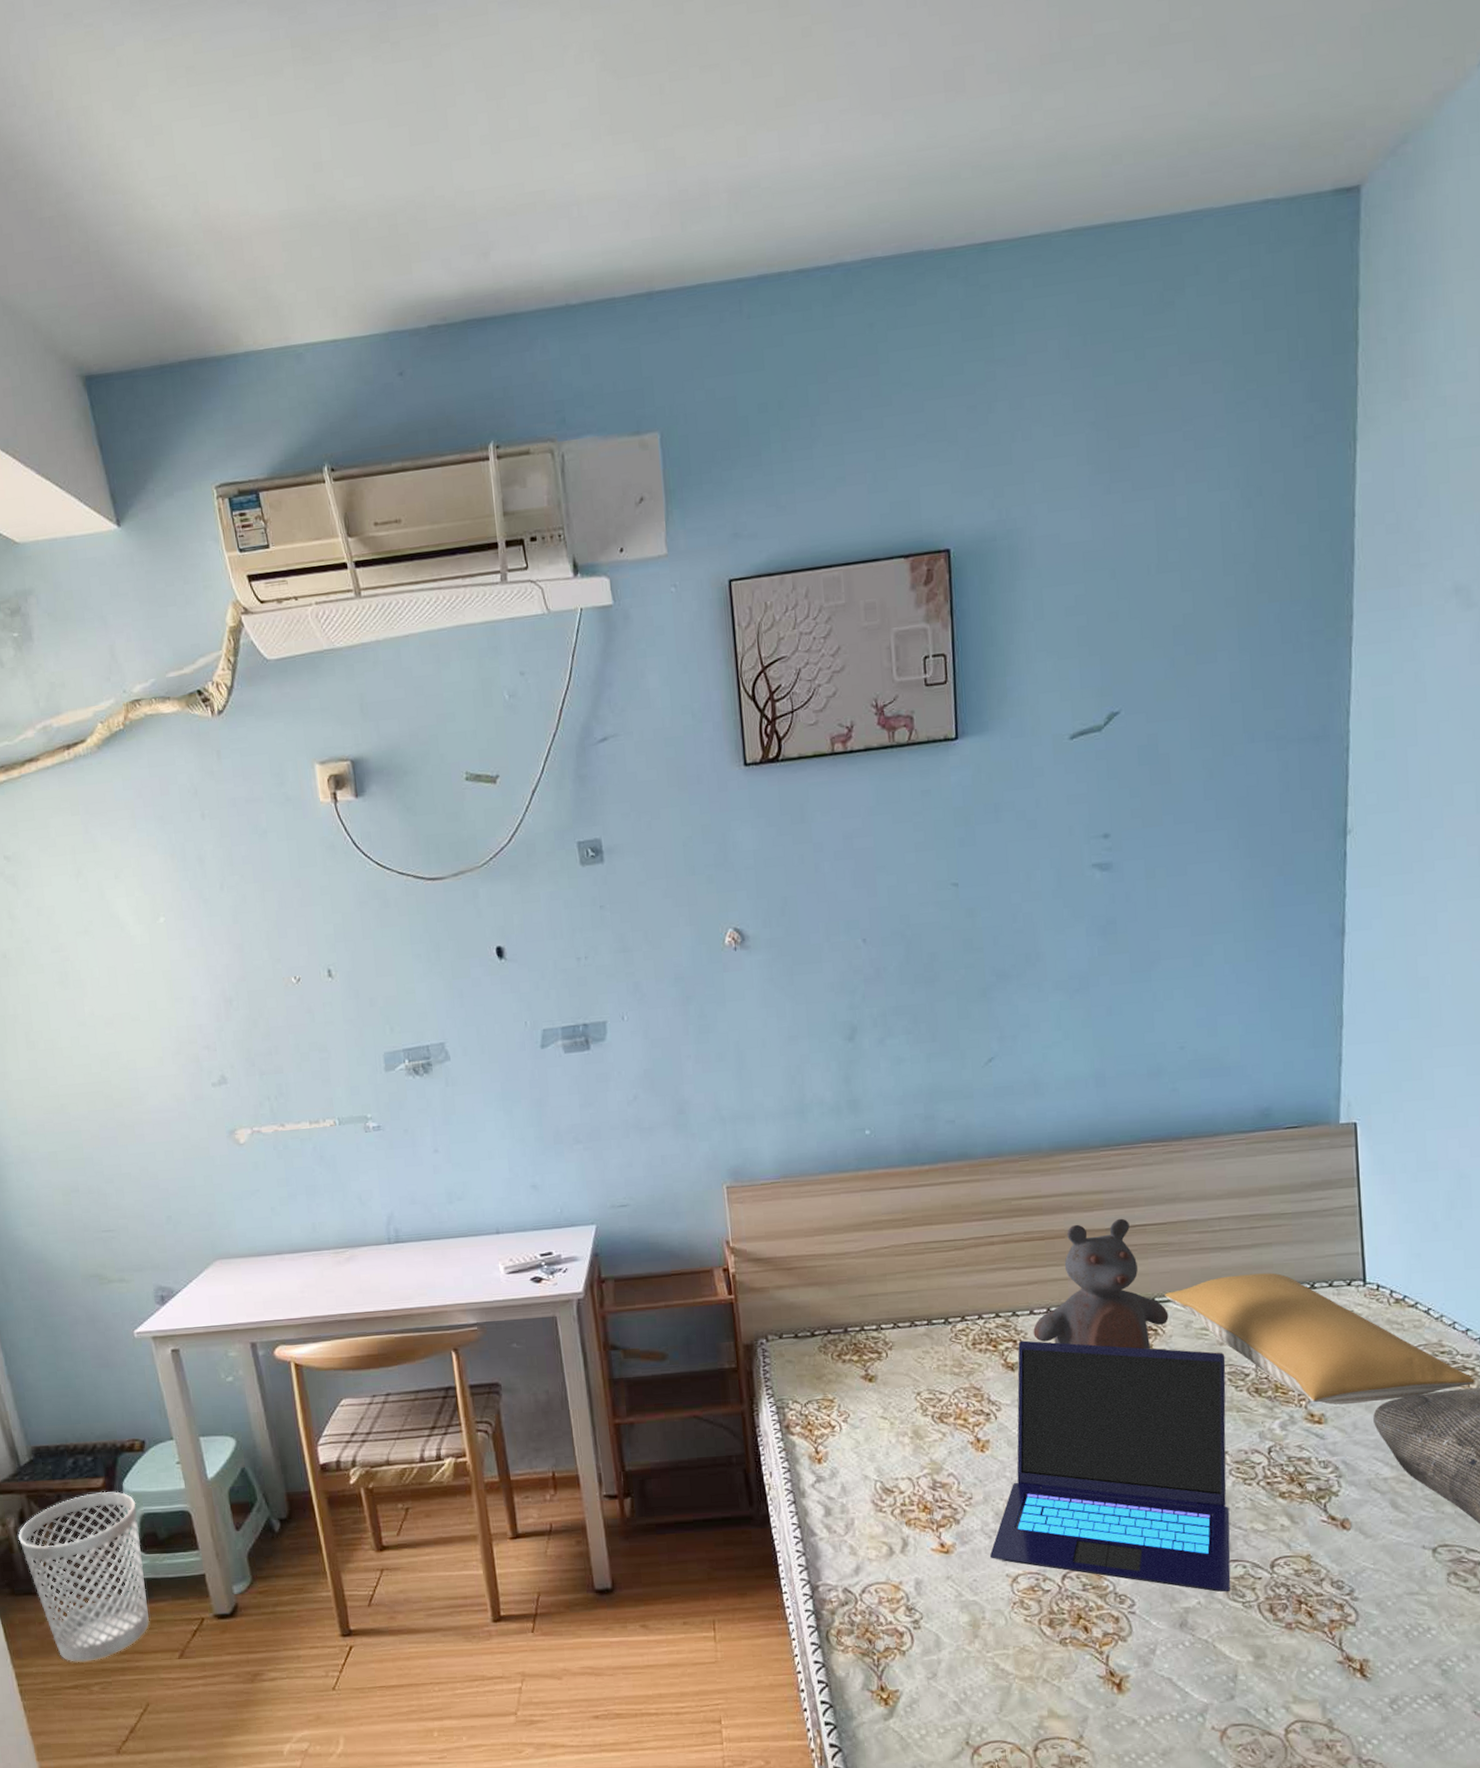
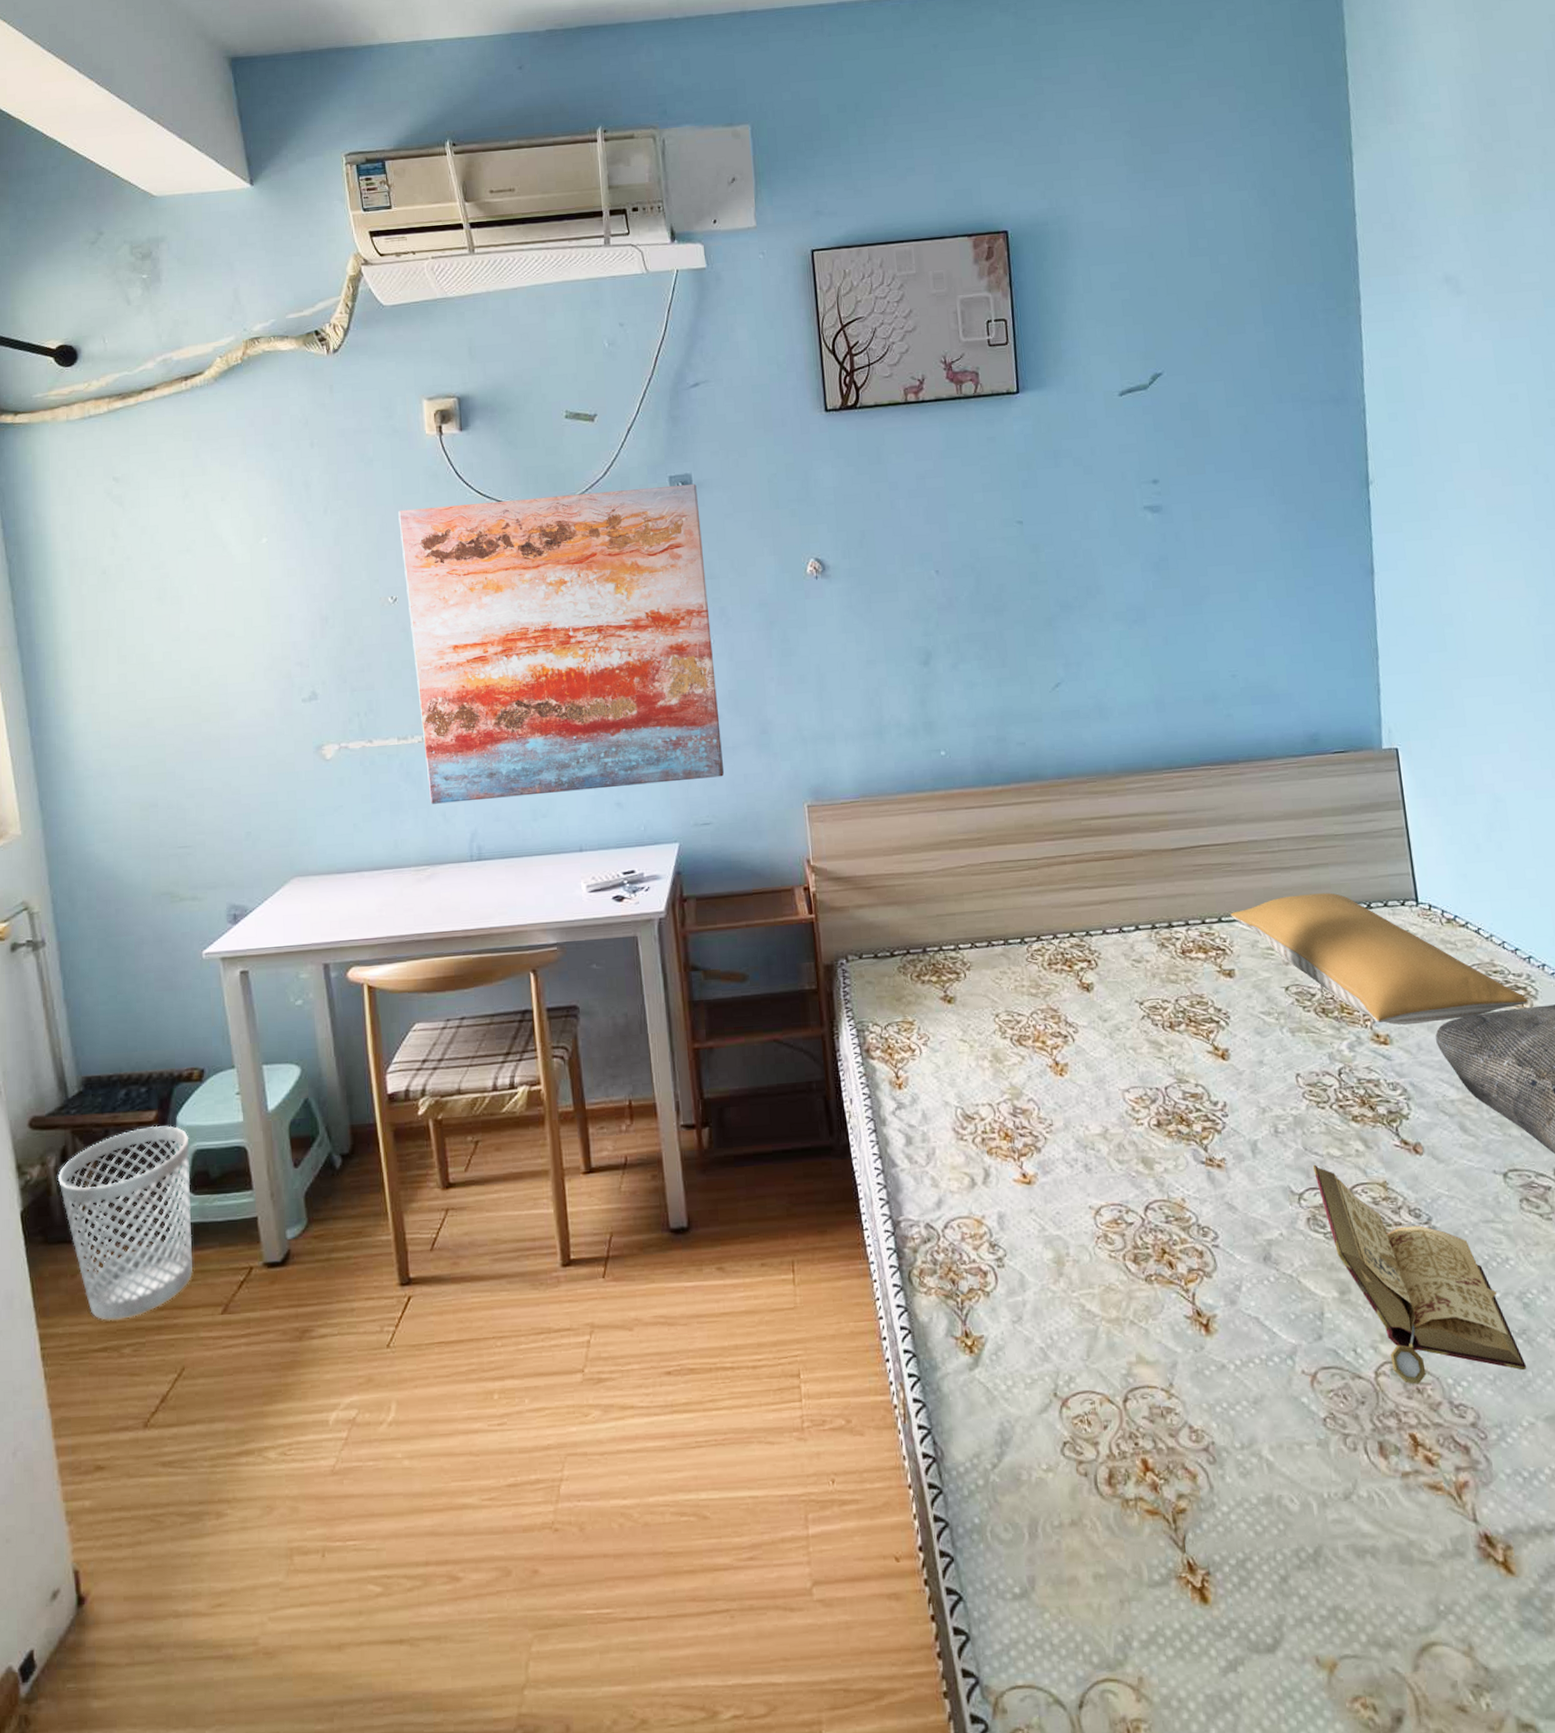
wall art: none [296,849,641,1188] -> present [398,483,725,804]
laptop: present [989,1340,1231,1592] -> none [1071,960,1311,1223]
teddy bear: present [1033,1218,1169,1350] -> none [1106,838,1236,969]
book: none [1236,1539,1439,1741] -> present [1313,1165,1526,1385]

